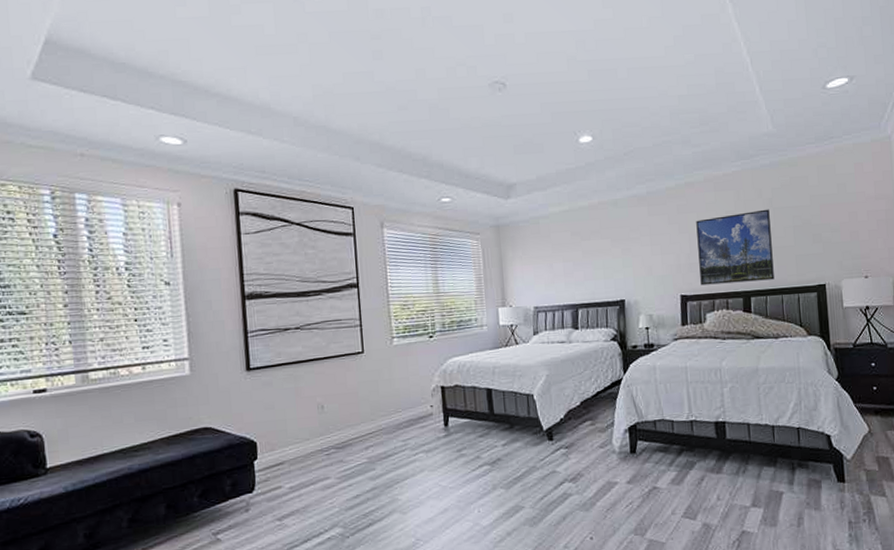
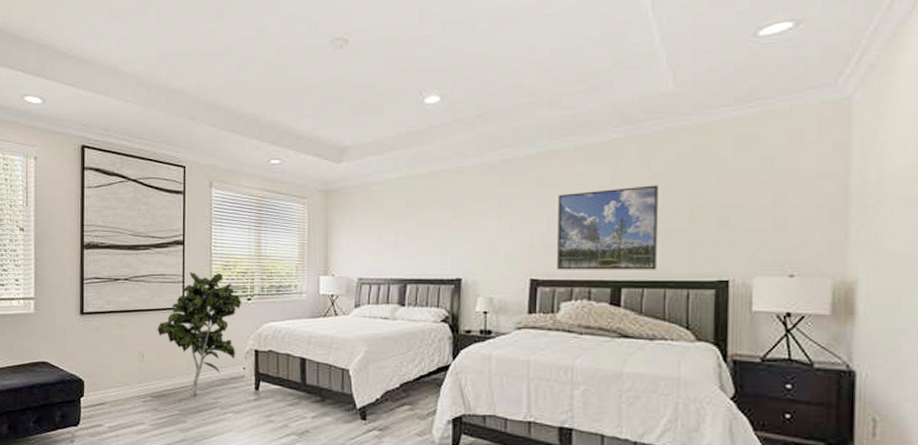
indoor plant: none [336,312,424,442] -> present [157,272,242,397]

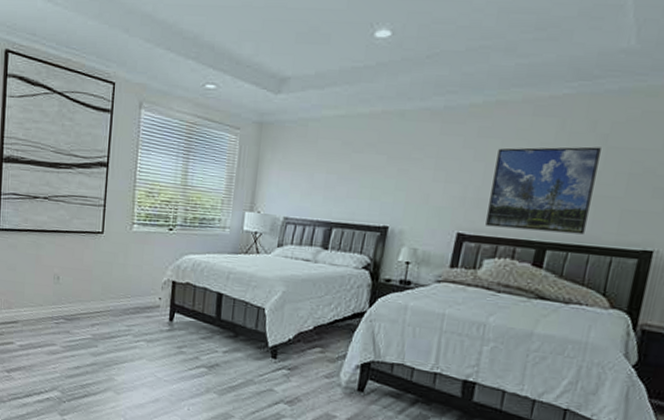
indoor plant: present [157,272,242,397] -> none [74,196,164,323]

